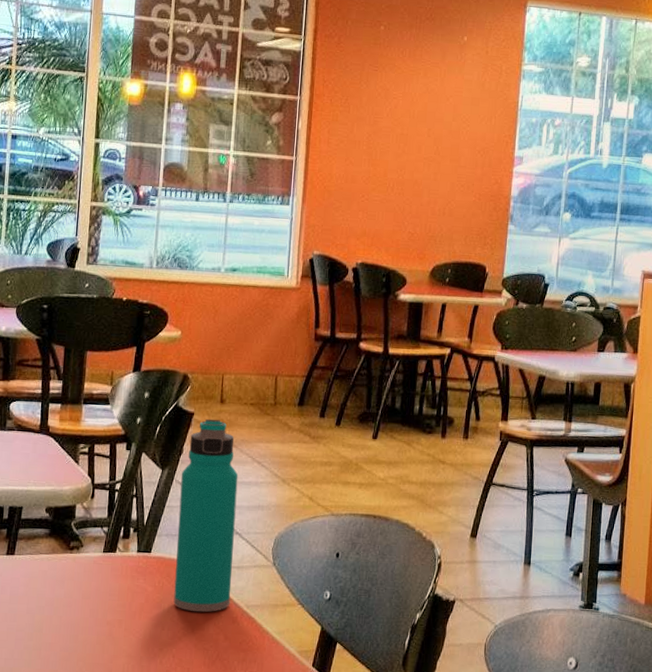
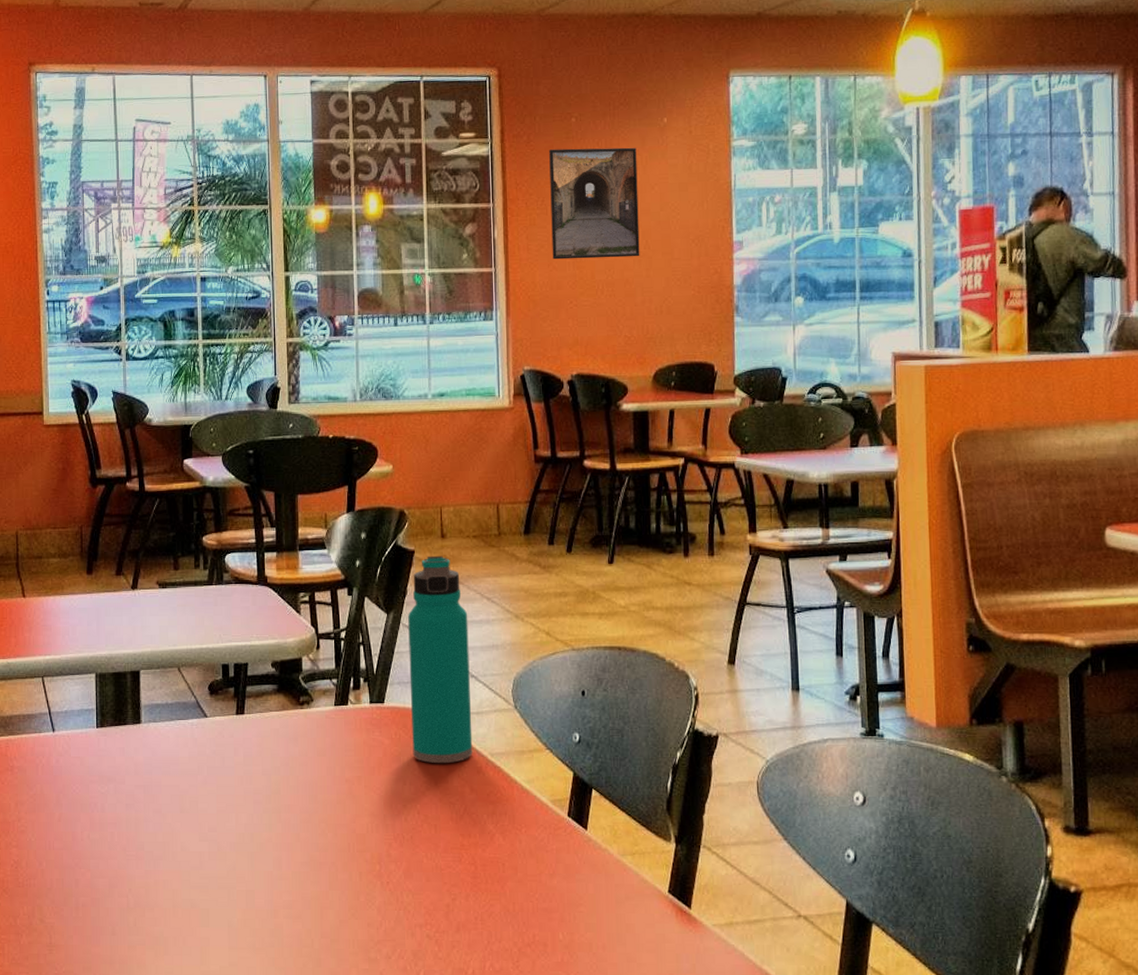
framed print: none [350,52,437,161] -> present [549,147,640,260]

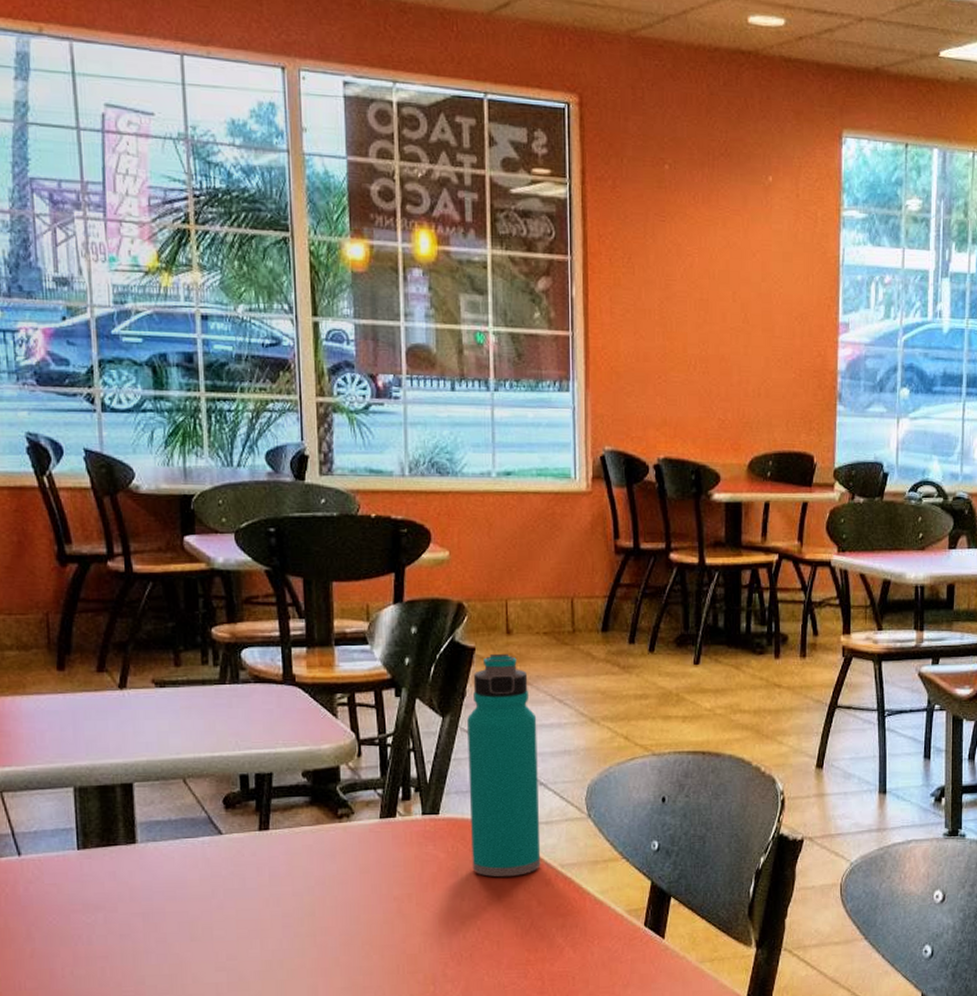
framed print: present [549,147,640,260] -> none [638,199,738,332]

